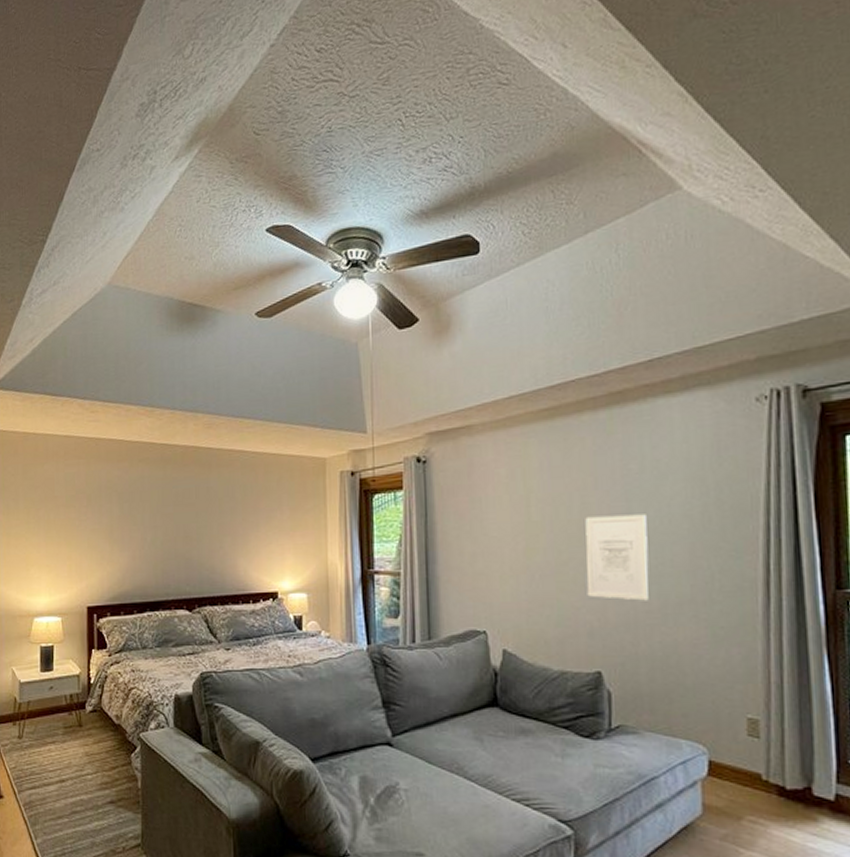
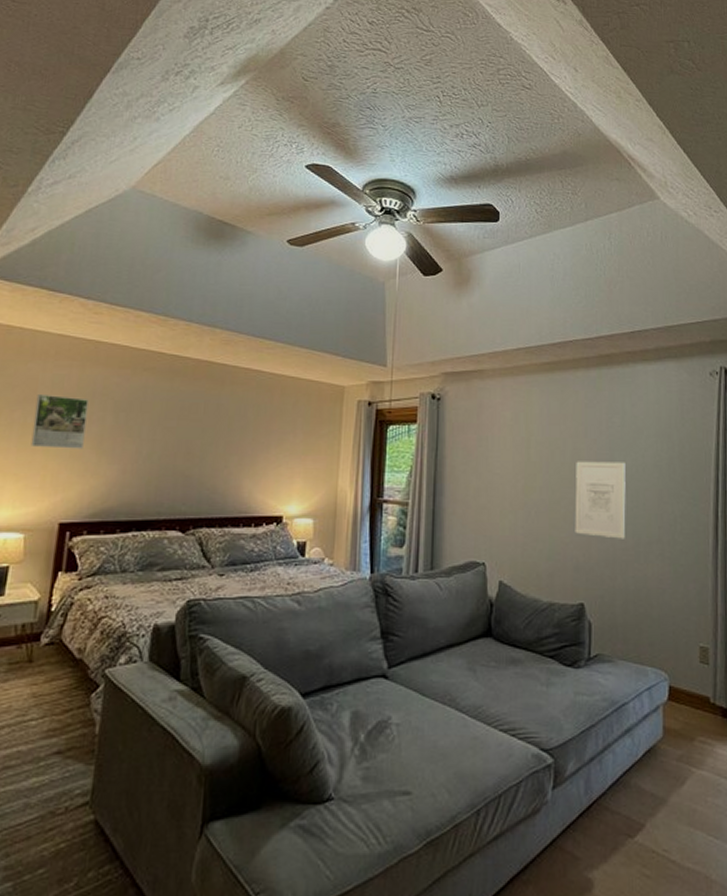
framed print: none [55,492,98,541] -> present [30,394,89,449]

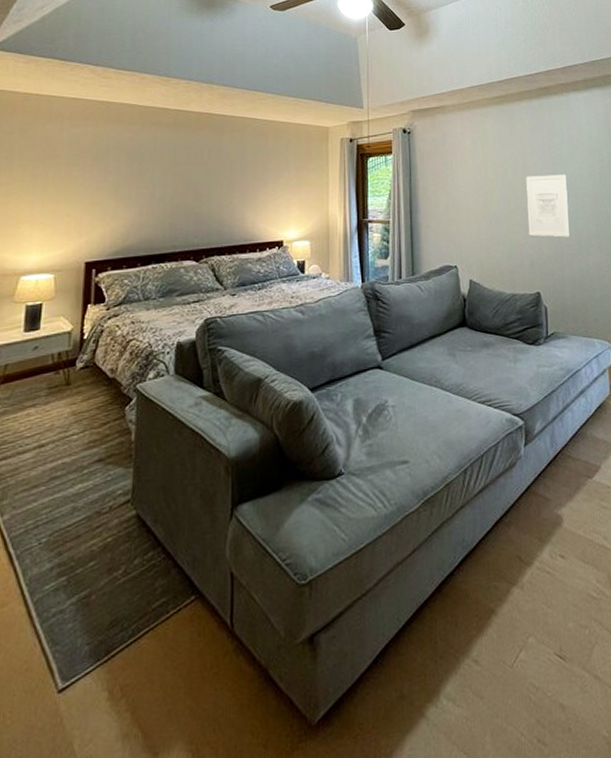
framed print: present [30,394,89,449] -> none [54,151,104,198]

